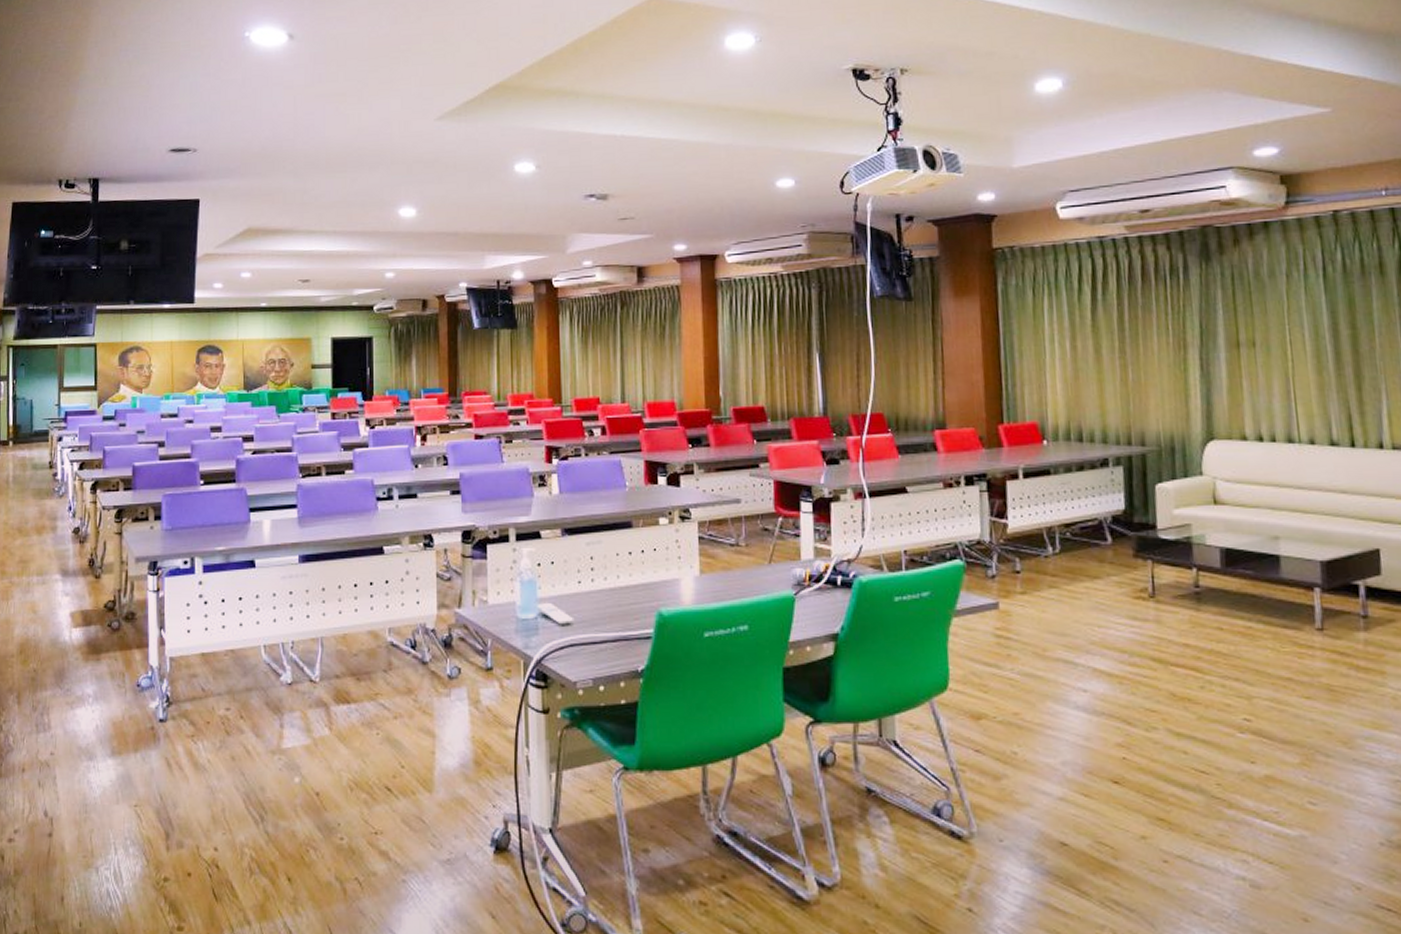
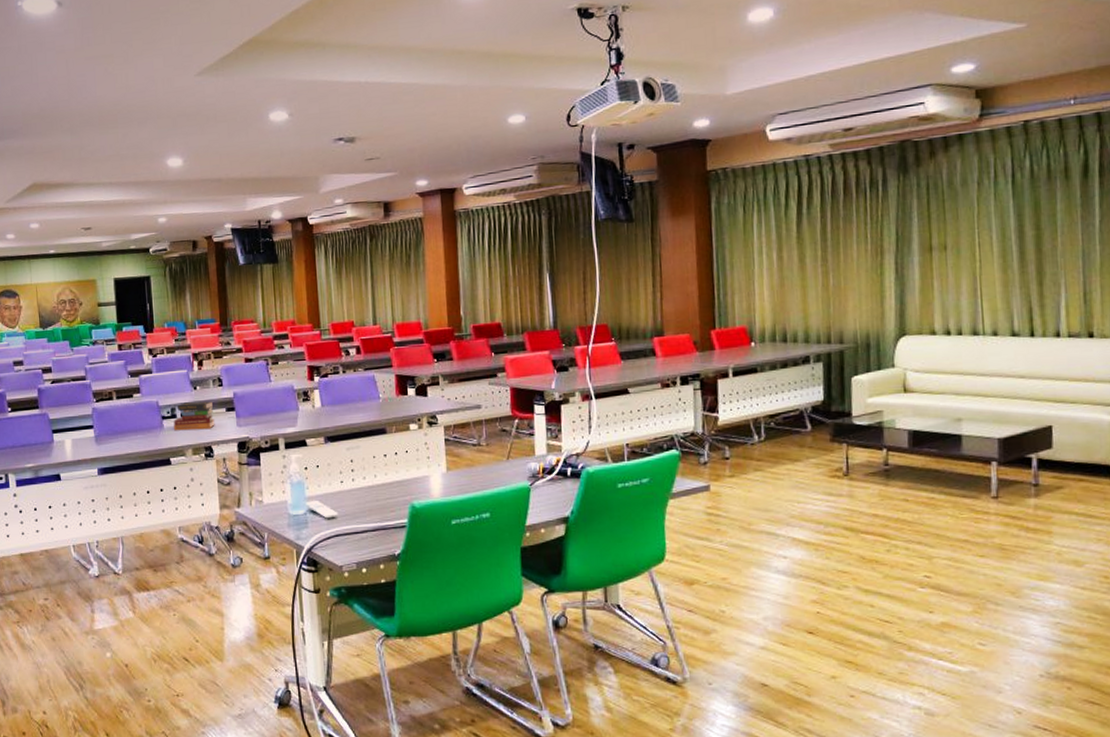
books: none [390,482,437,515] -> present [174,401,215,431]

